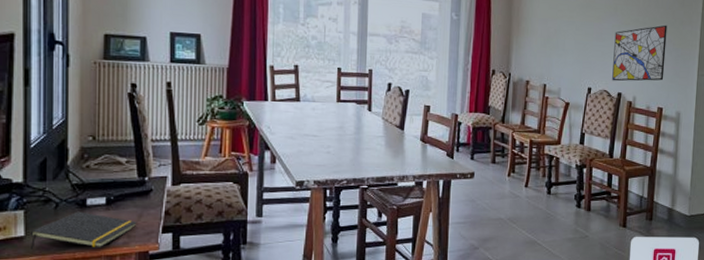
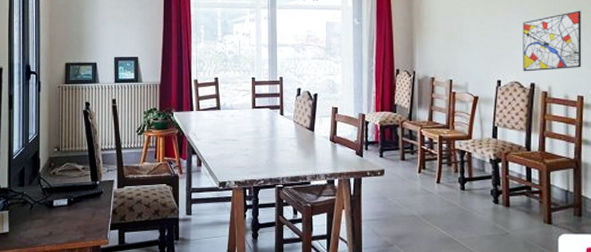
notepad: present [31,211,137,249] -> none [13,211,91,243]

